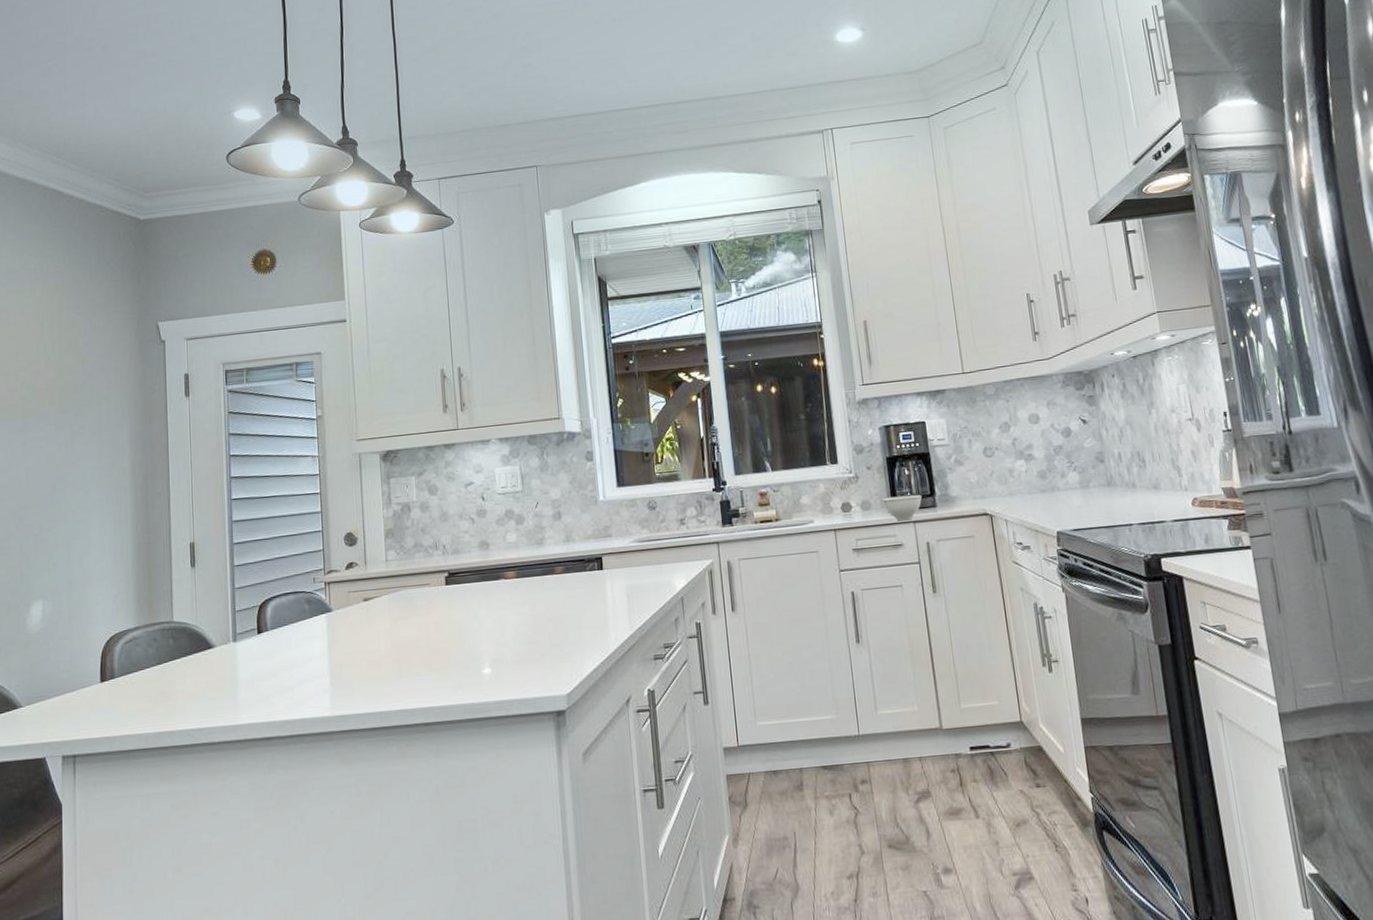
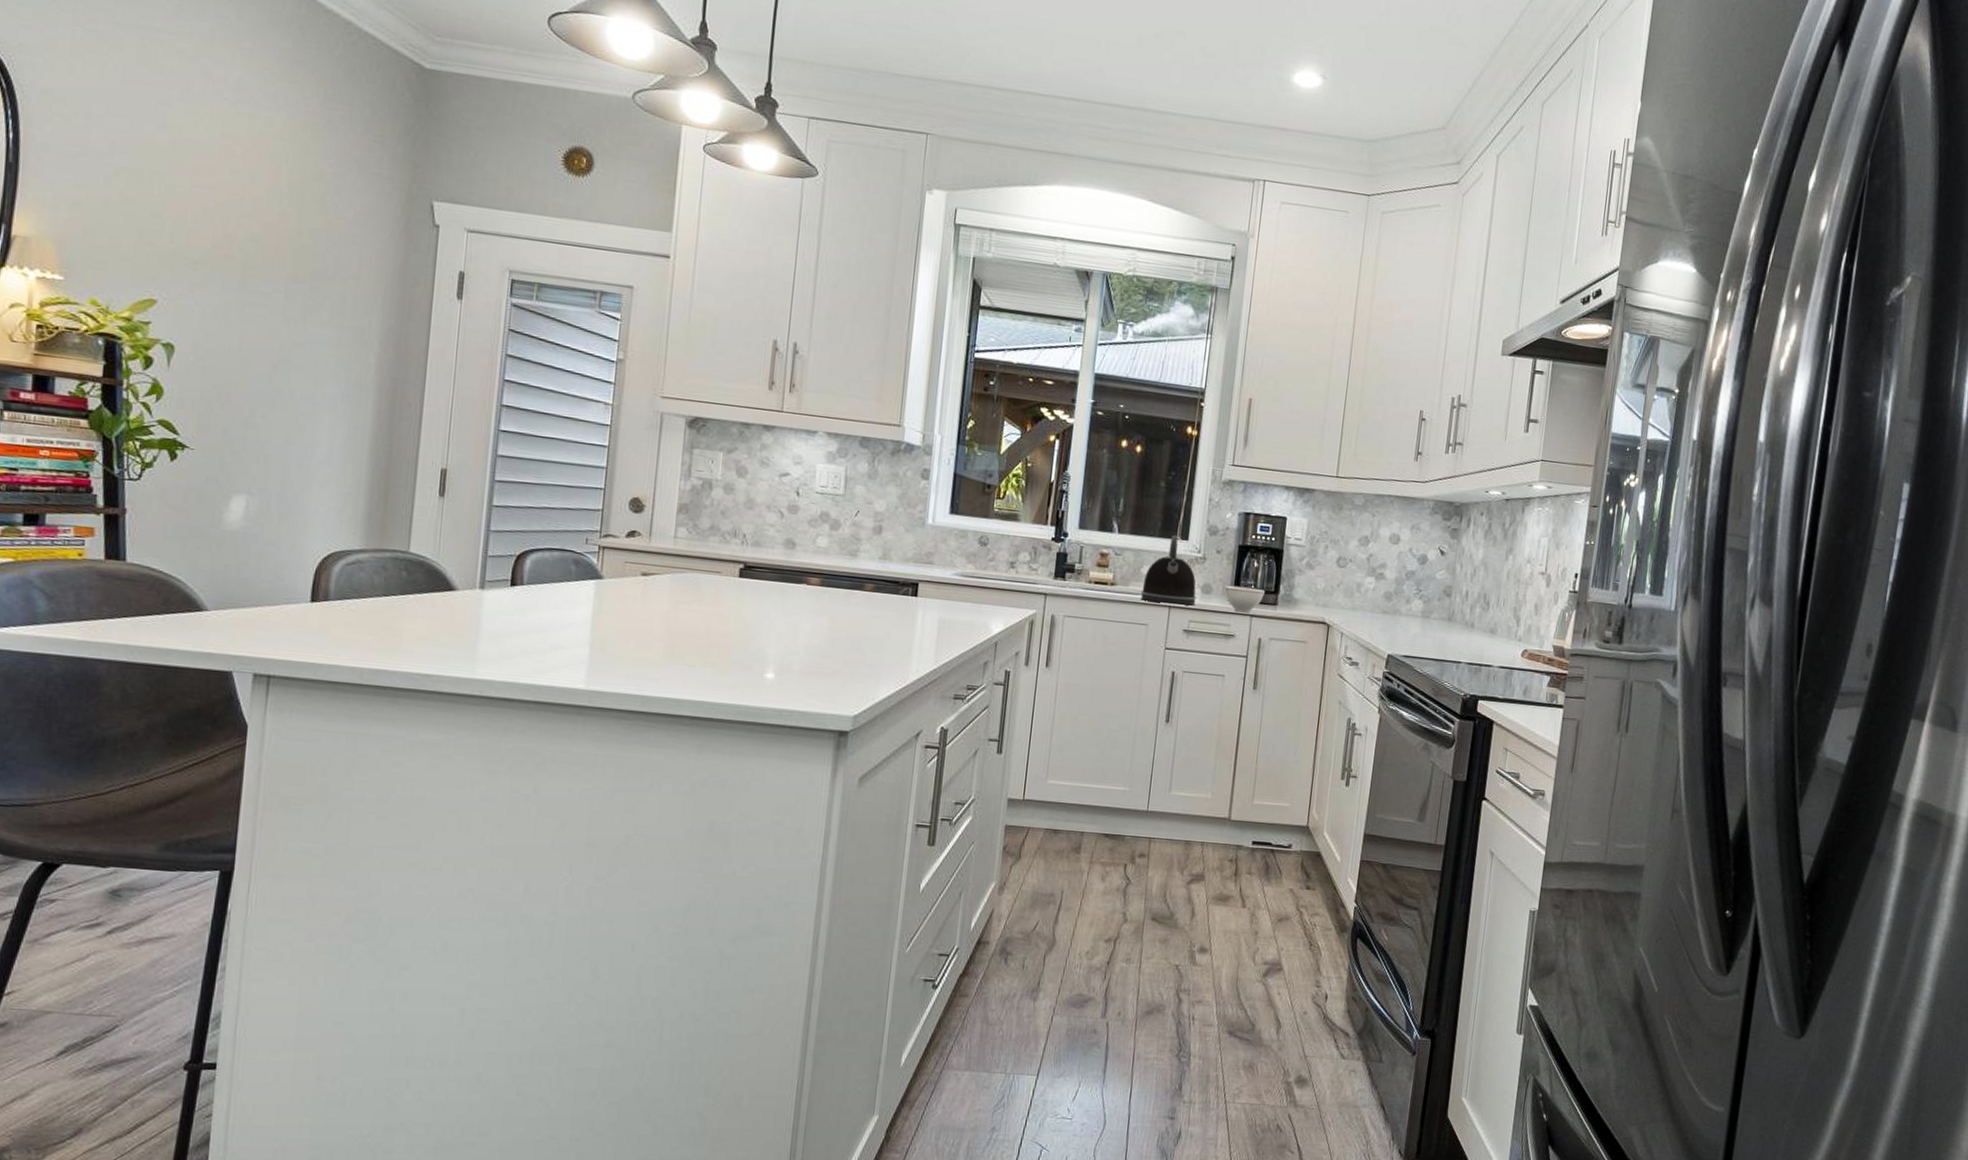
kettle: none [804,461,859,529] -> present [1140,535,1196,606]

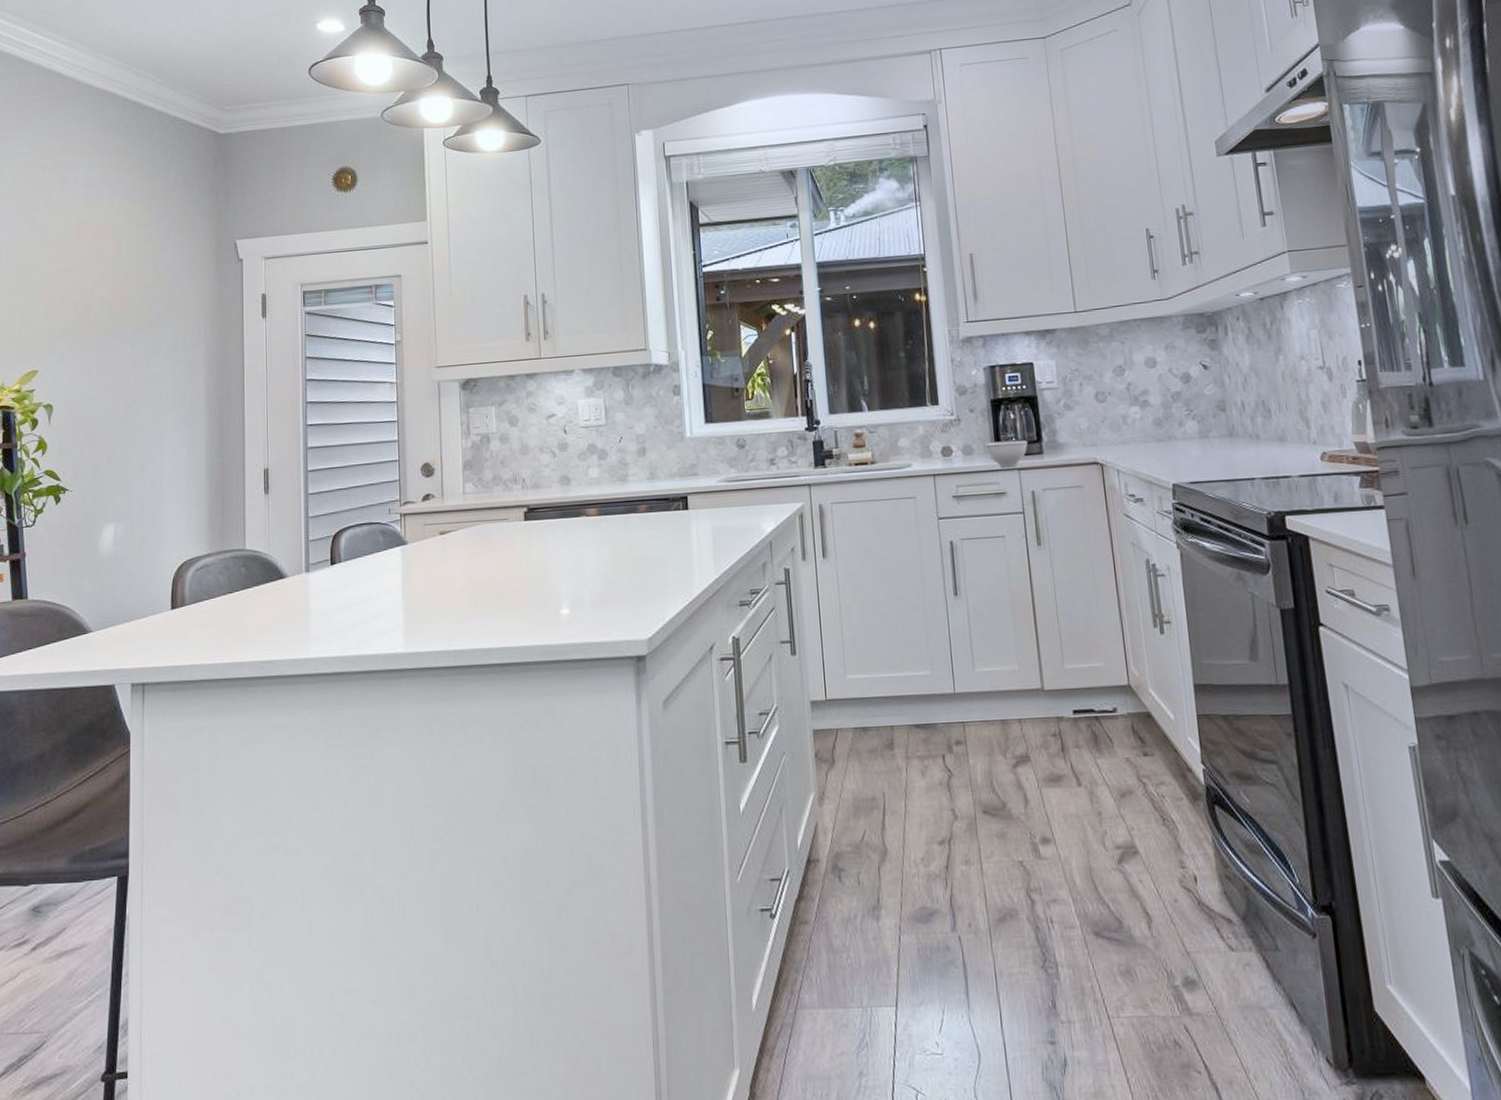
kettle: present [1140,535,1196,606] -> none [902,402,959,474]

